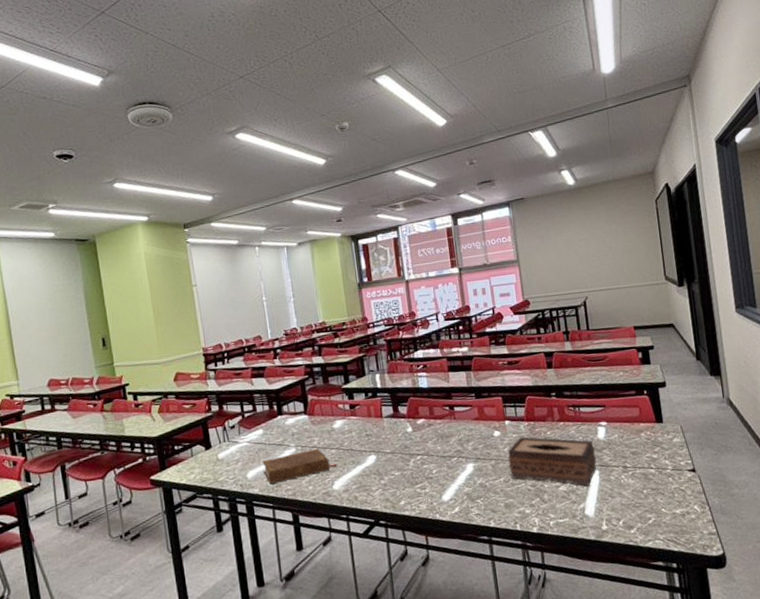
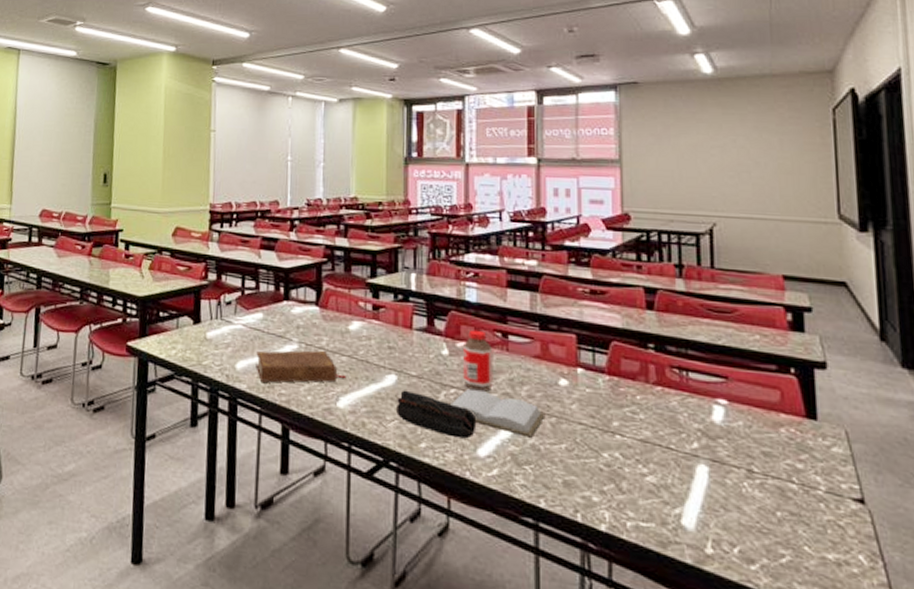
pencil case: none [378,464,440,492] -> present [396,390,477,439]
book: none [418,452,487,479] -> present [450,389,546,438]
bottle: none [421,408,447,454] -> present [462,330,493,392]
tissue box: present [507,436,597,487] -> none [575,394,706,485]

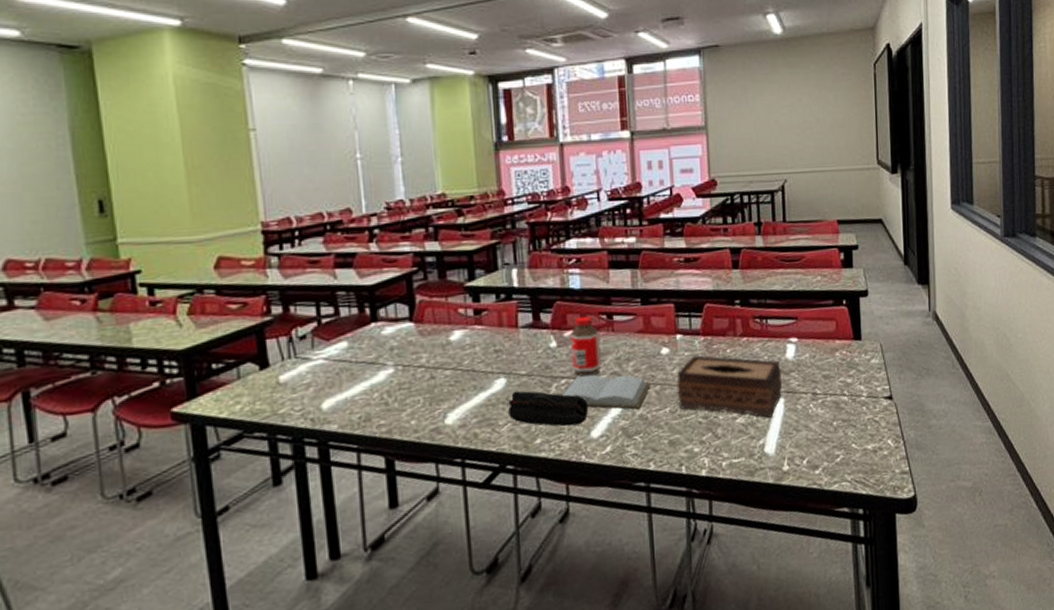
book: present [256,350,347,383] -> none [345,368,453,417]
tissue box: none [575,394,706,485] -> present [676,355,782,418]

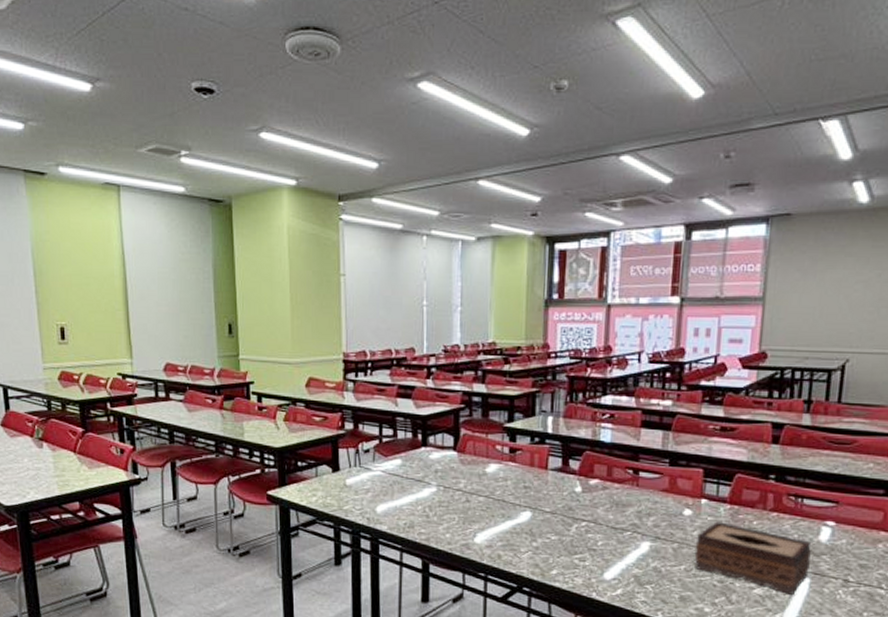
pencil case: present [508,390,589,427] -> none [530,525,605,565]
book: present [562,375,651,409] -> none [581,522,669,561]
bottle: present [569,316,601,377] -> none [594,468,624,523]

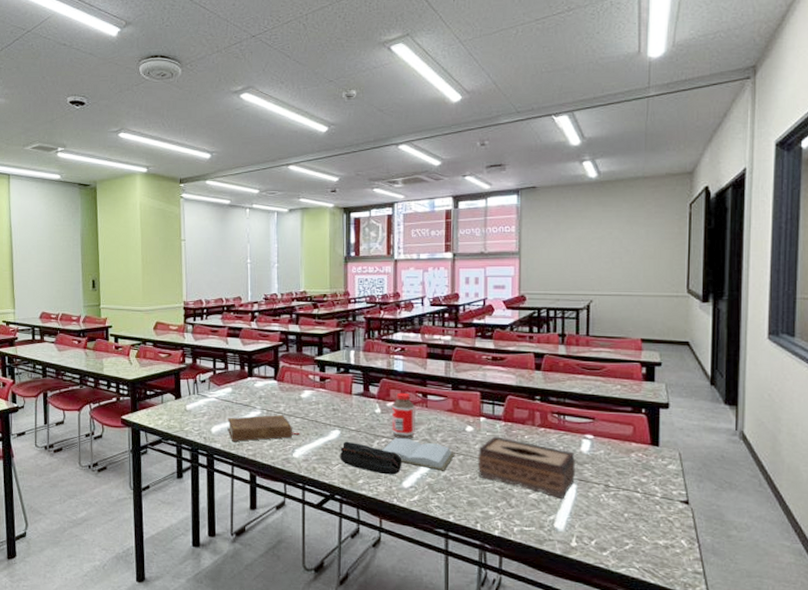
book: none [395,492,483,524] -> present [227,414,300,442]
pencil case: none [530,525,605,565] -> present [340,441,402,475]
book: none [581,522,669,561] -> present [382,438,455,471]
bottle: none [594,468,624,523] -> present [391,392,415,439]

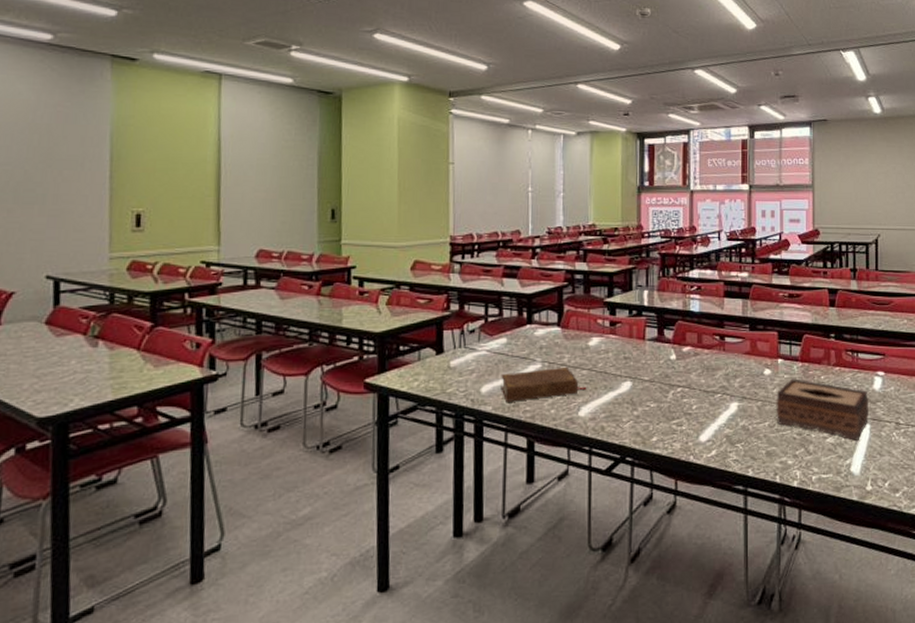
pencil case: present [340,441,402,475] -> none [632,393,699,429]
book: present [382,438,455,471] -> none [677,387,753,421]
bottle: present [391,392,415,439] -> none [687,335,713,387]

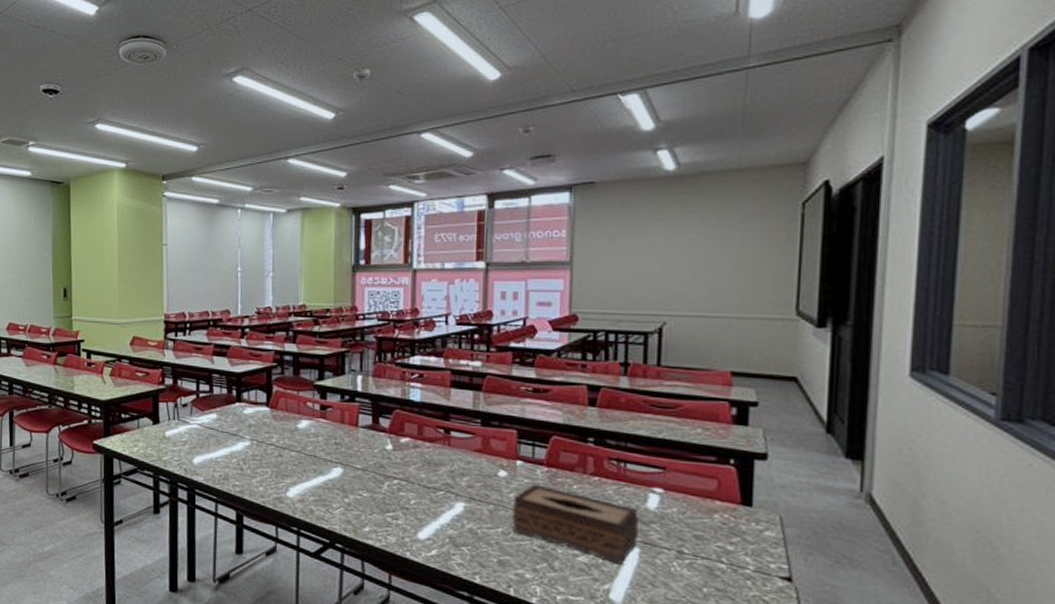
book: present [500,366,587,402] -> none [211,446,296,476]

